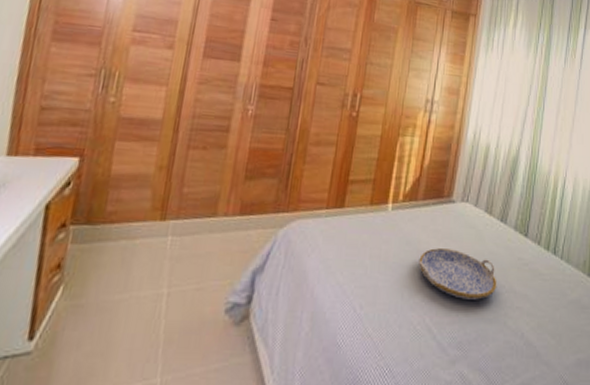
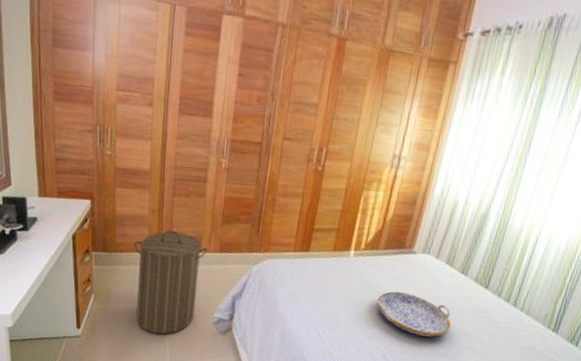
laundry hamper: none [120,191,225,336] -> present [133,230,208,335]

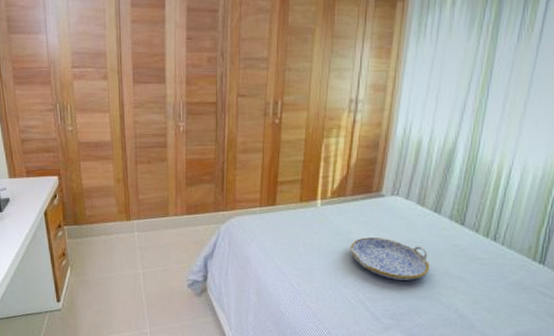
laundry hamper: present [133,230,208,335] -> none [103,198,175,301]

